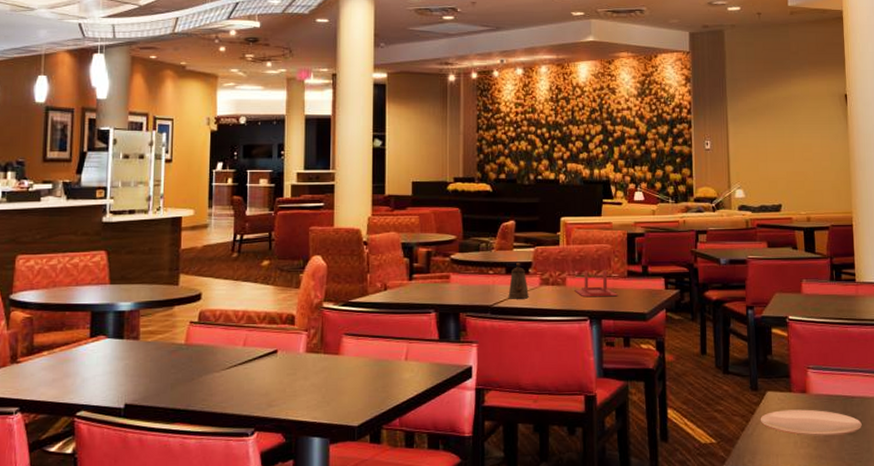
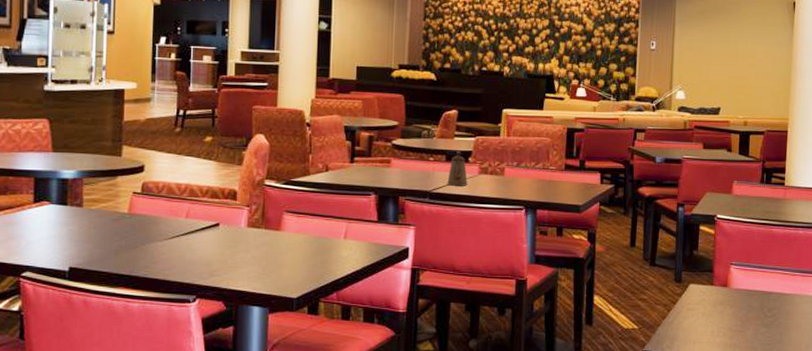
napkin holder: present [575,270,618,296] -> none [512,162,554,187]
plate: present [760,409,862,437] -> none [681,302,777,327]

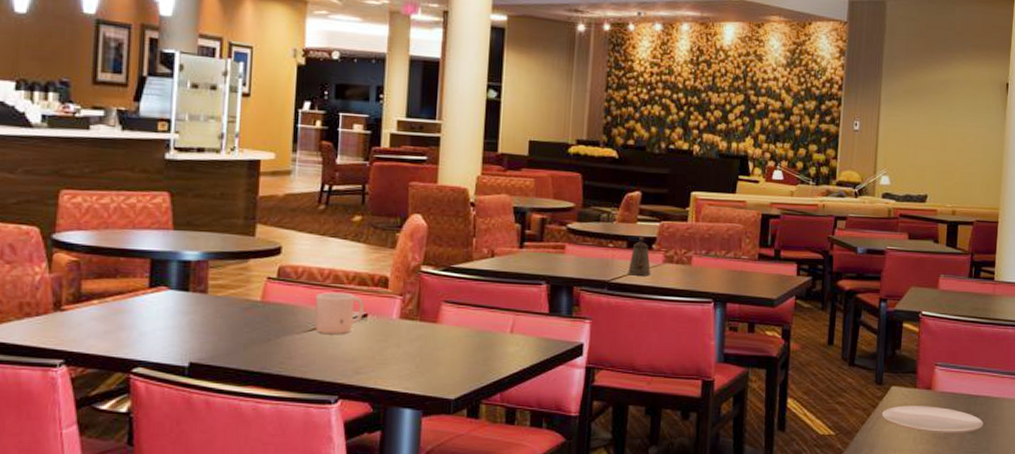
mug: none [174,205,216,241] -> present [314,292,364,334]
plate: none [681,302,777,327] -> present [881,405,983,433]

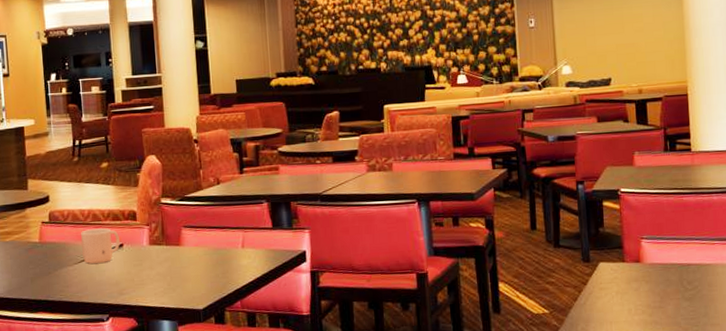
coffee pot: present [628,236,651,276] -> none [336,150,357,186]
plate: present [881,405,983,433] -> none [592,278,699,304]

